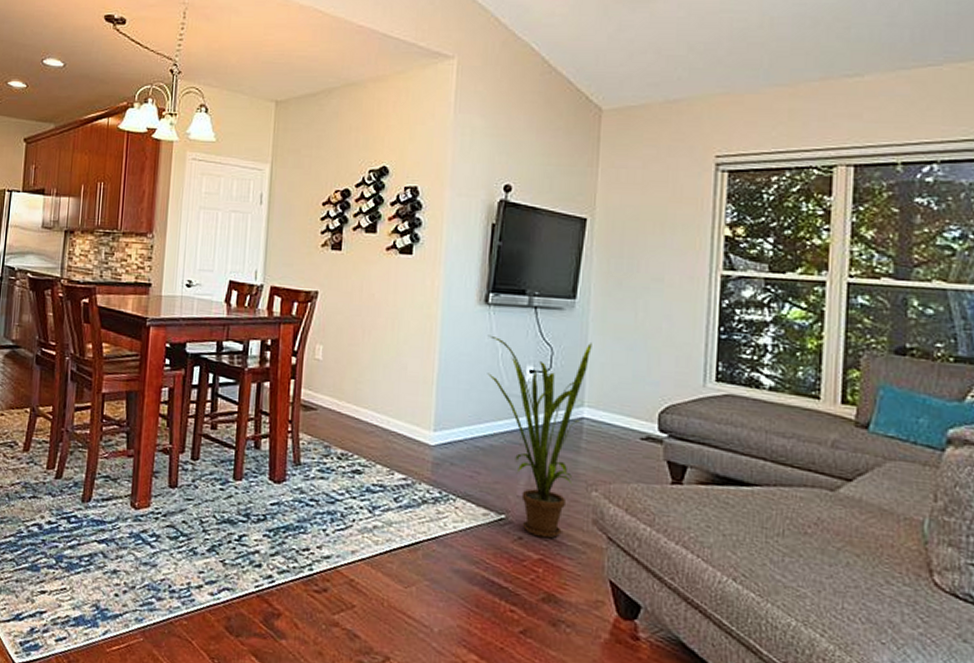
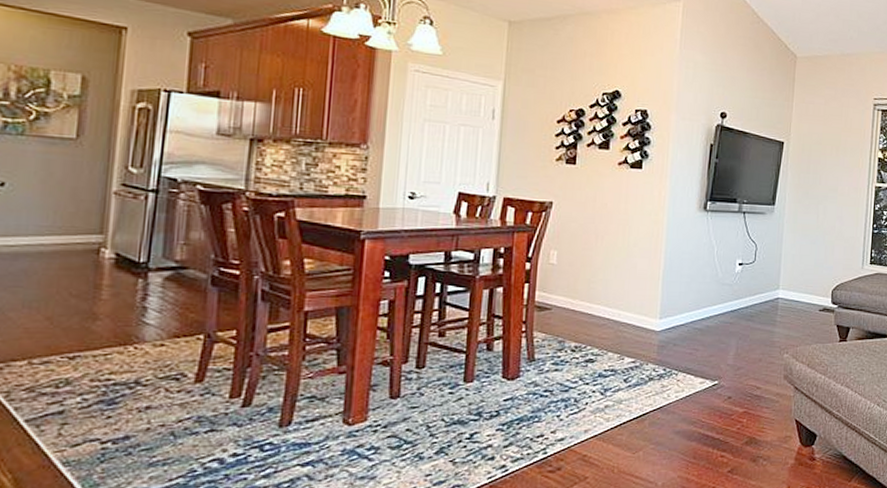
house plant: present [487,335,592,539] -> none [705,236,786,395]

